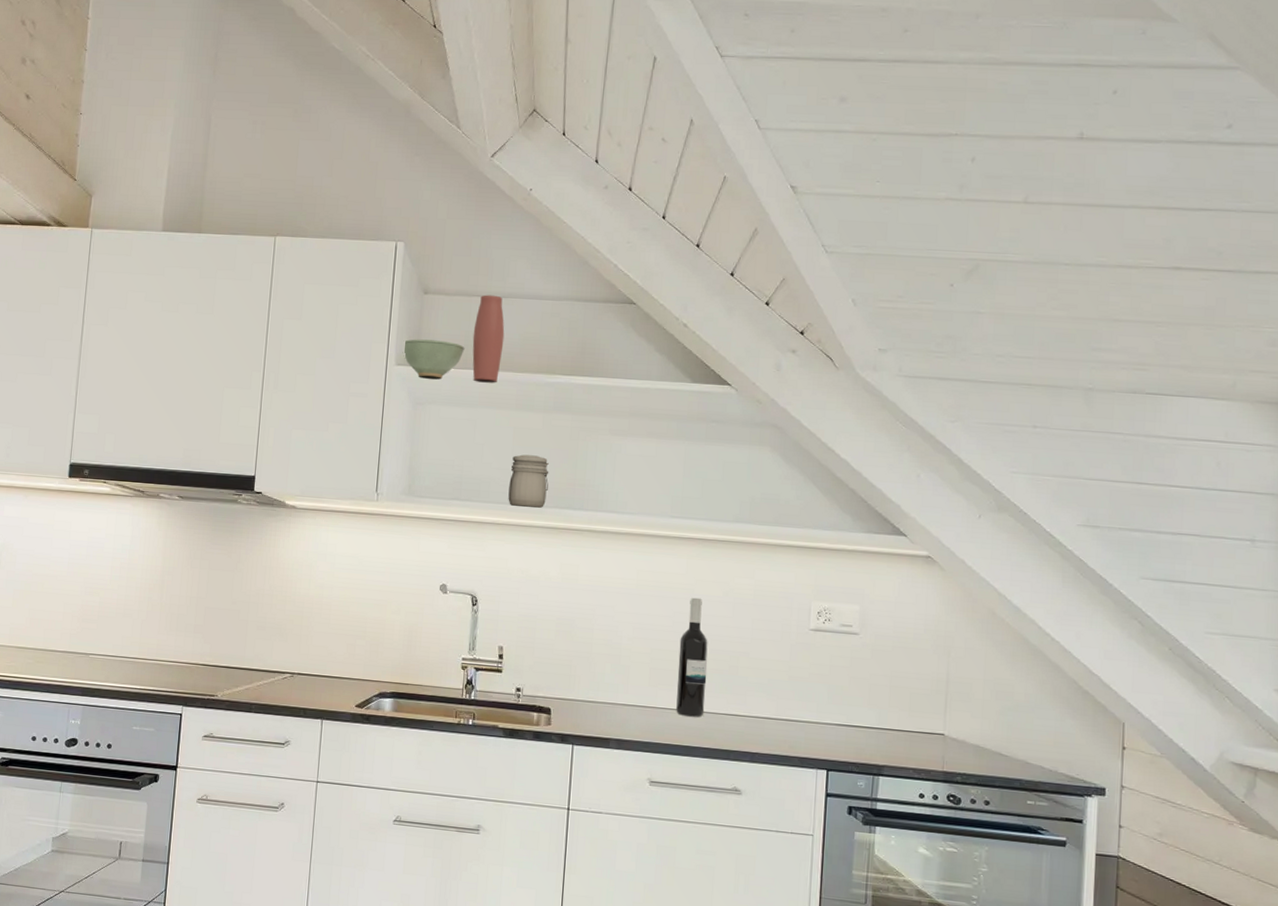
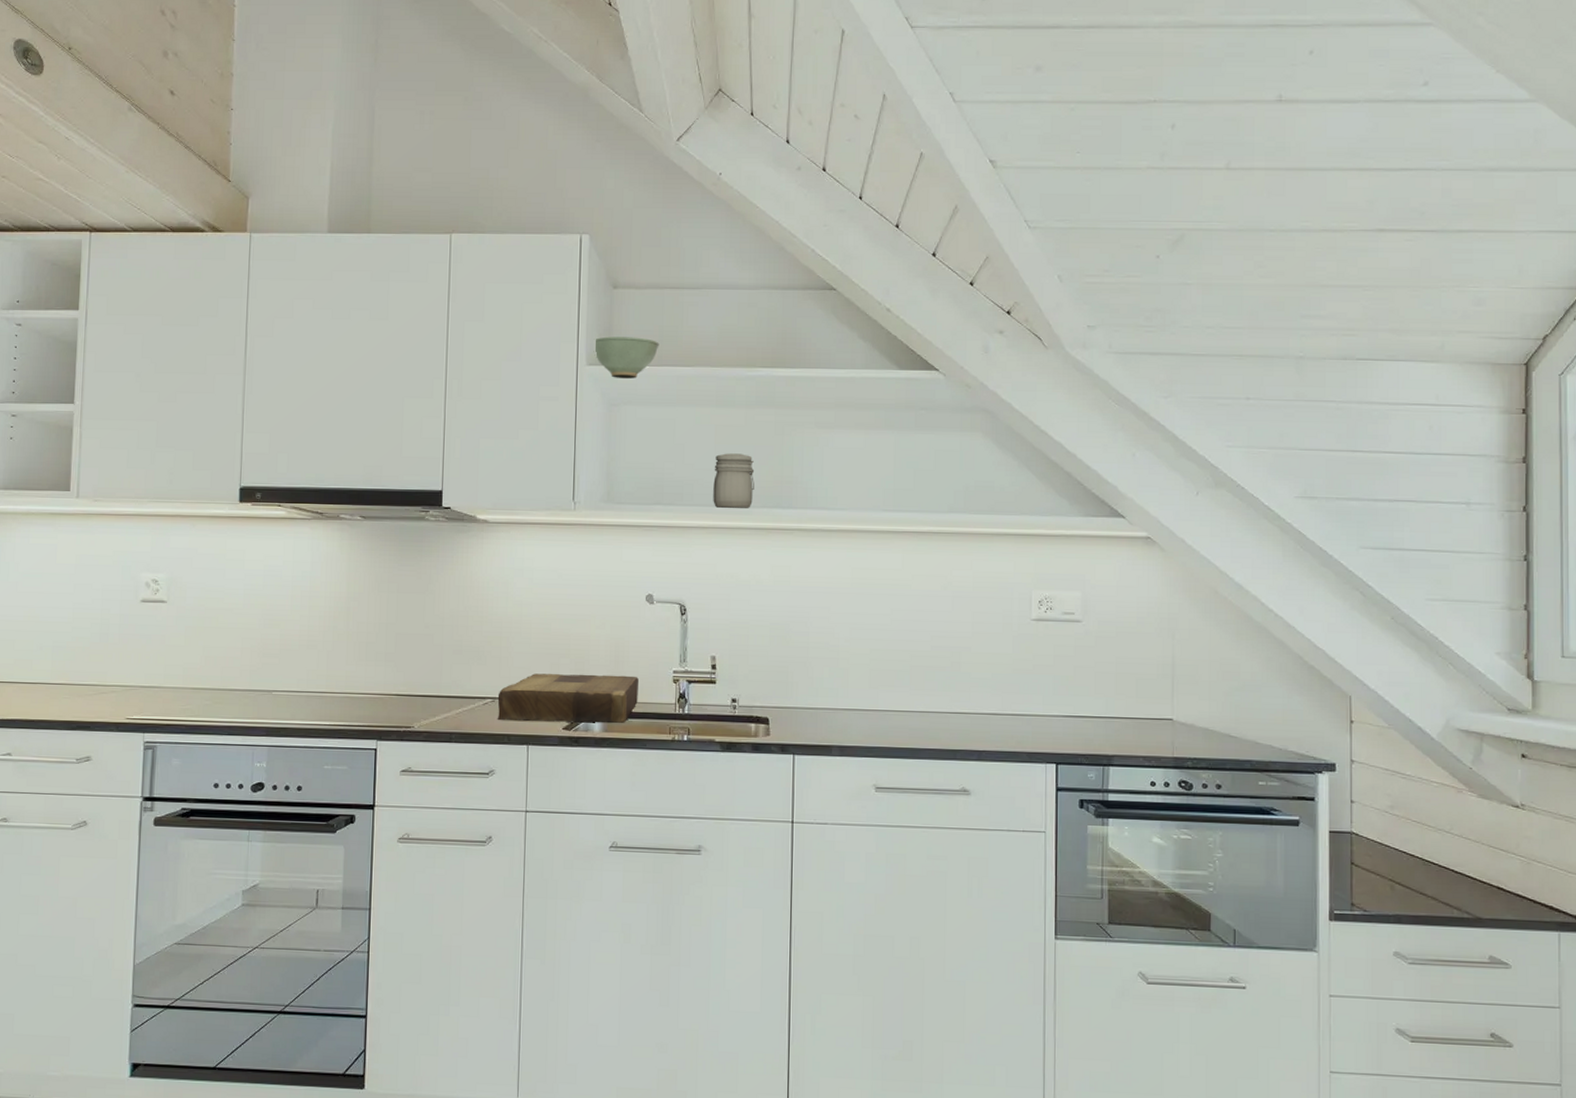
cutting board: none [294,652,429,705] -> present [497,673,639,724]
vase: present [472,295,505,383] -> none [667,286,700,380]
wine bottle: present [675,597,708,718] -> none [898,593,929,718]

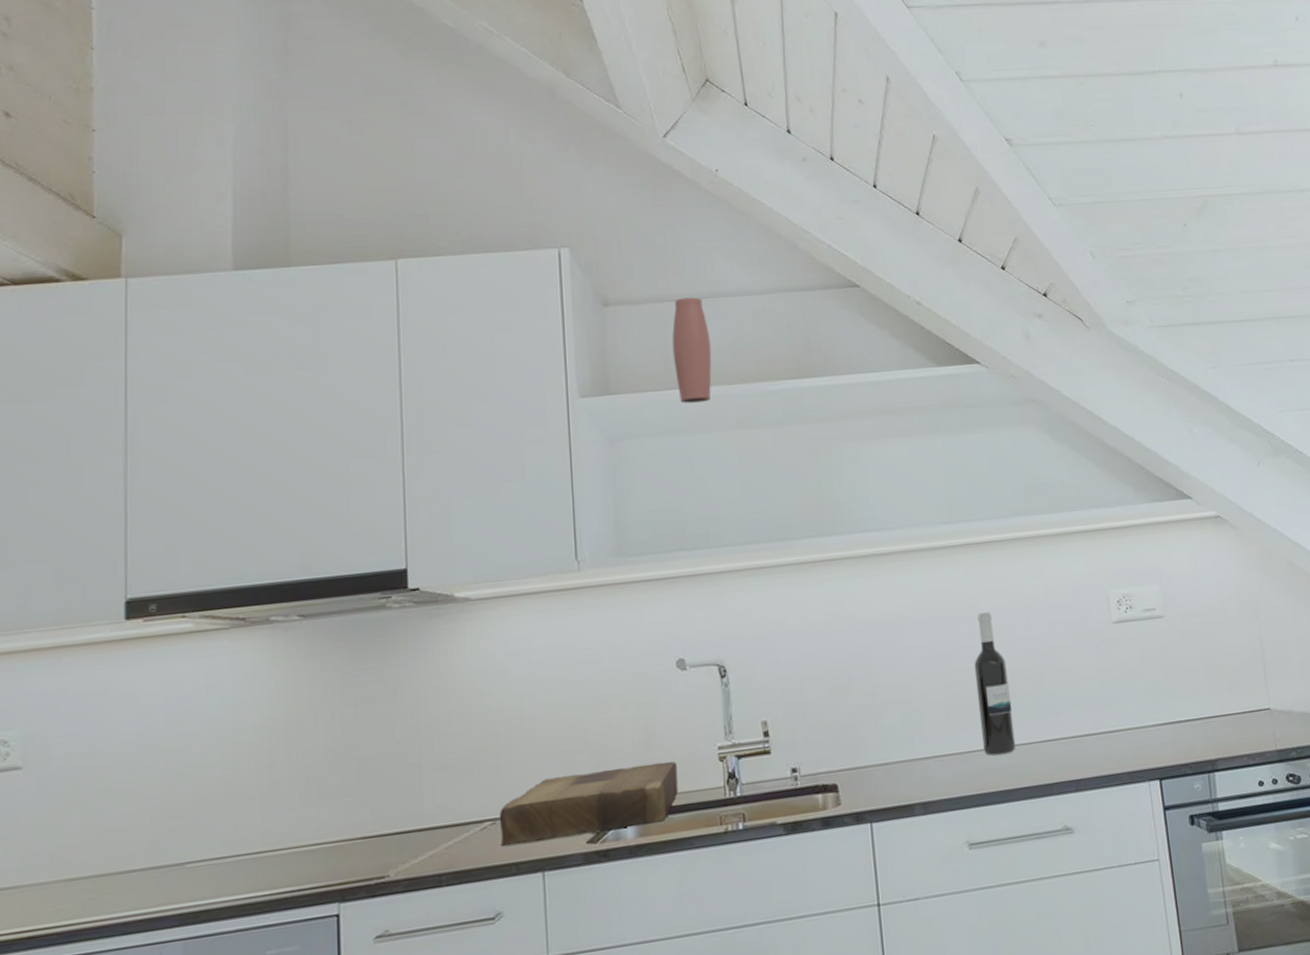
bowl: present [593,336,659,379] -> none [585,359,665,409]
vase: none [667,286,700,380] -> present [671,297,712,404]
jar: present [713,453,755,509] -> none [743,479,792,546]
wine bottle: none [898,593,929,718] -> present [974,611,1016,756]

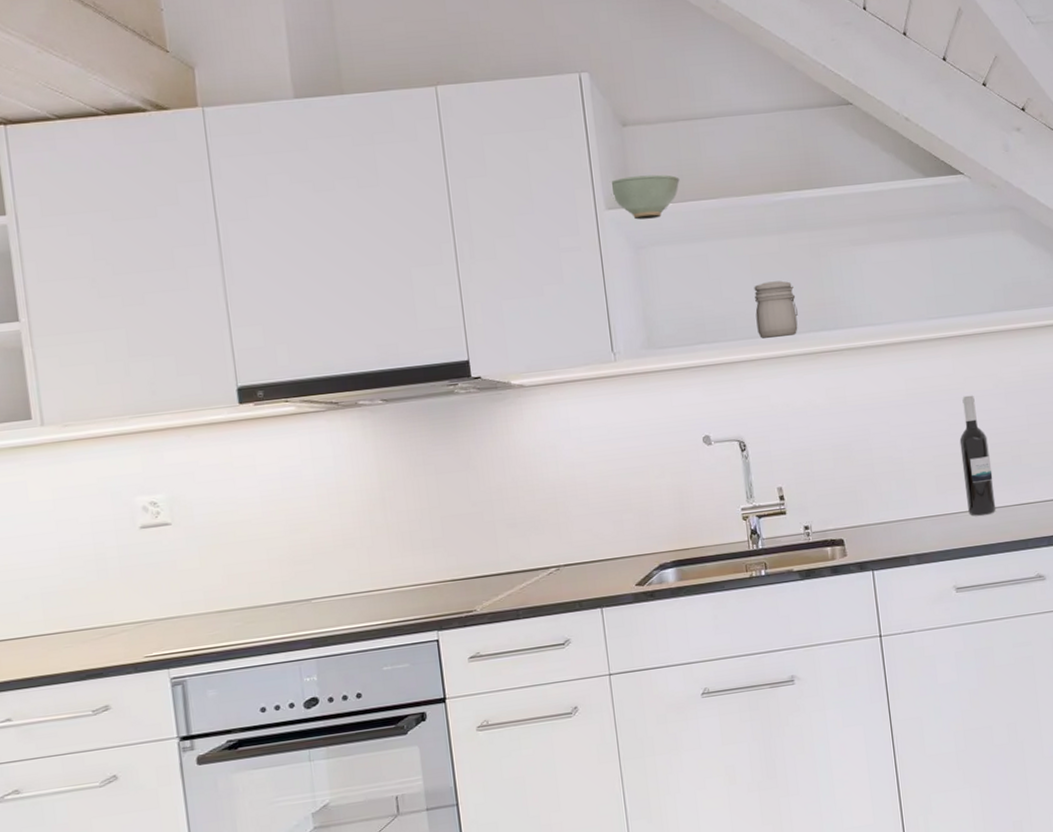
cutting board: present [499,761,678,847] -> none [562,520,710,588]
bowl: none [585,359,665,409] -> present [609,174,680,220]
vase: present [671,297,712,404] -> none [685,116,723,214]
jar: none [743,479,792,546] -> present [754,280,798,339]

